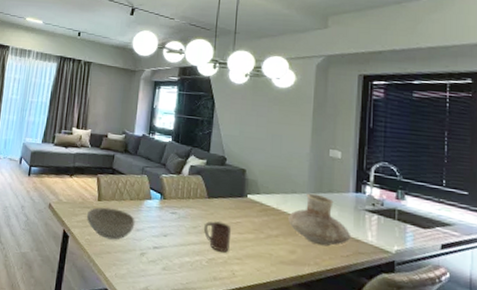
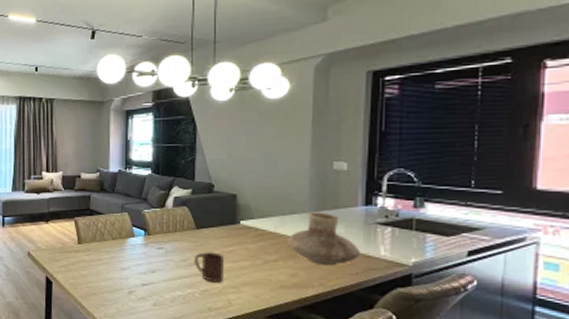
bowl: present [86,207,135,240] -> none [68,250,120,281]

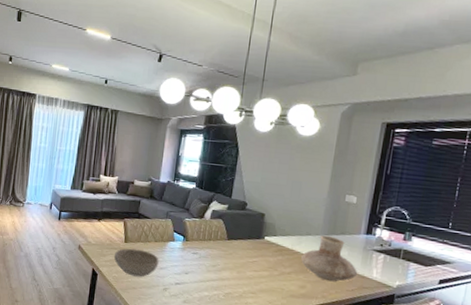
bowl: none [68,250,120,281] -> present [113,248,159,277]
cup: present [194,251,225,283] -> none [221,260,248,288]

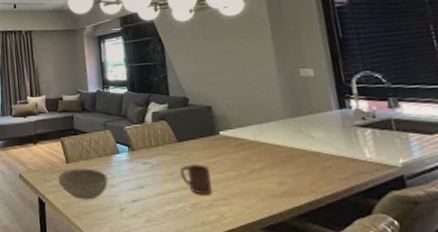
cup: none [221,260,248,288] -> present [179,163,213,195]
vase: present [301,235,357,282] -> none [269,118,345,172]

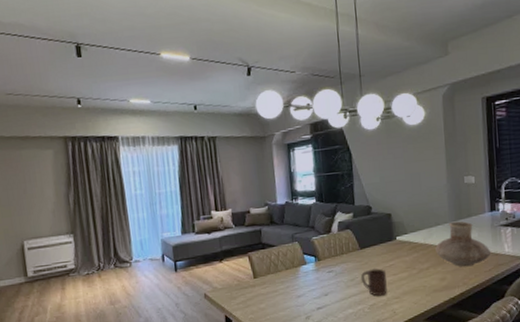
bowl: present [57,168,108,200] -> none [245,281,295,313]
vase: none [269,118,345,172] -> present [435,221,490,267]

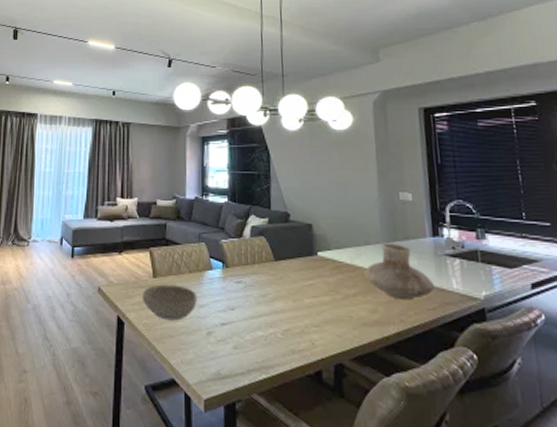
bowl: none [245,281,295,313] -> present [141,284,197,321]
cup: present [360,267,387,297] -> none [273,285,305,321]

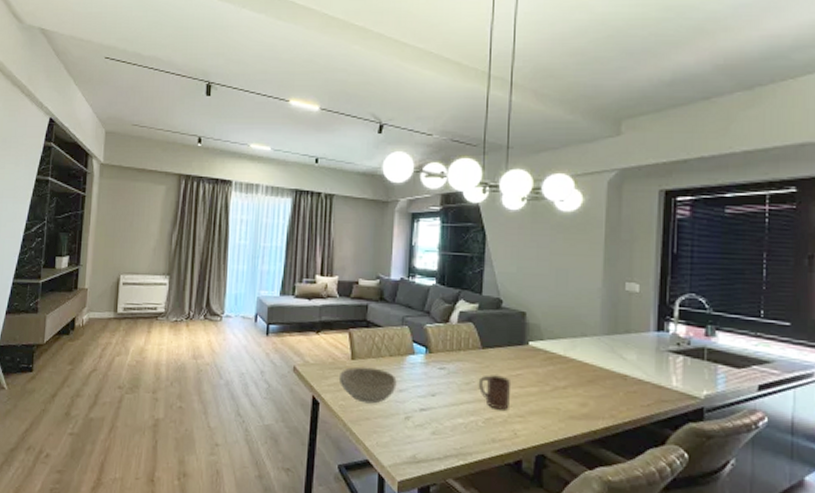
cup: none [273,285,305,321] -> present [478,374,512,410]
vase: present [365,243,434,301] -> none [578,335,651,396]

